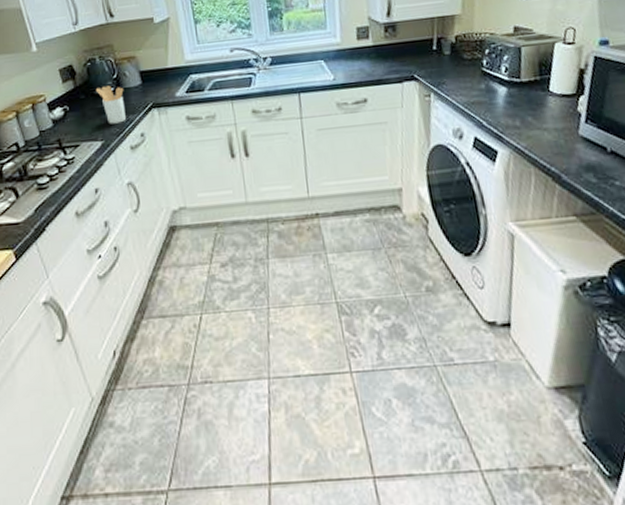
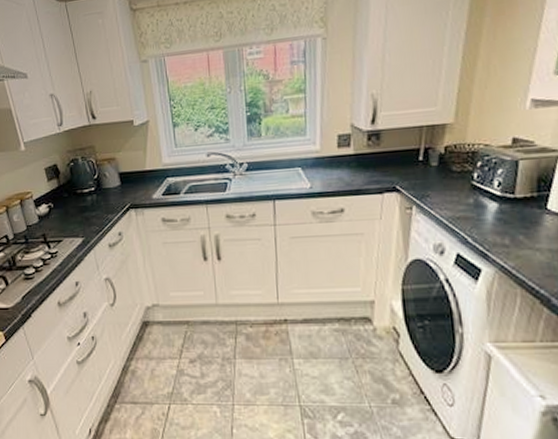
utensil holder: present [95,85,127,124] -> none [77,185,106,222]

